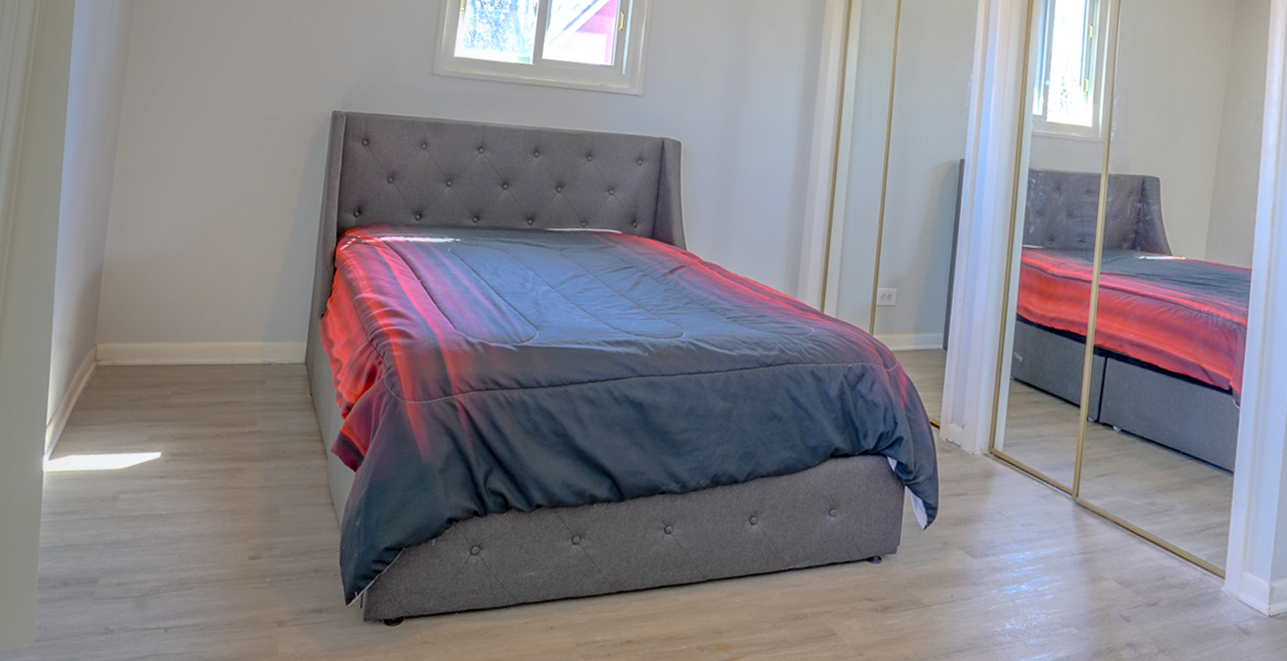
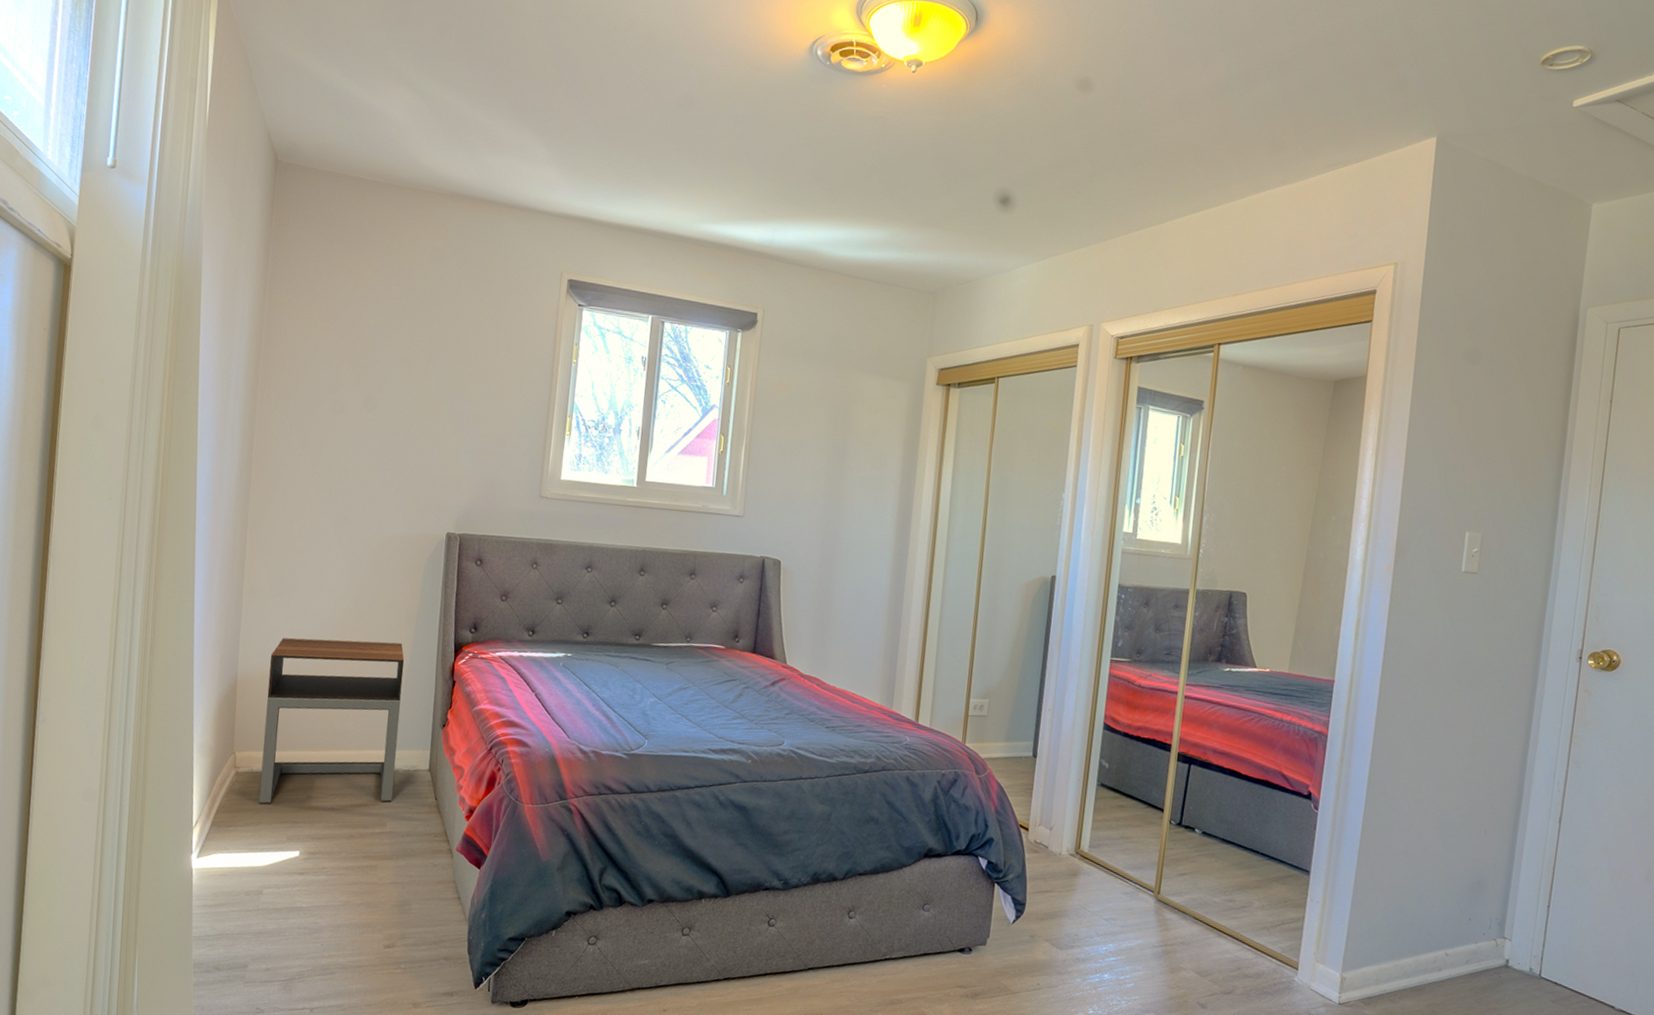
nightstand: none [119,221,283,401] -> present [259,637,404,804]

